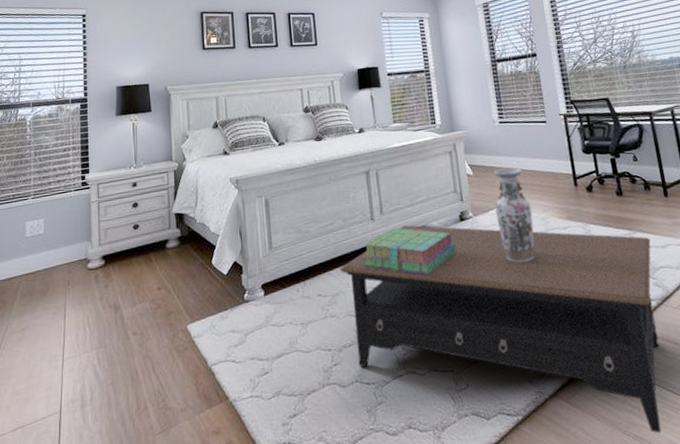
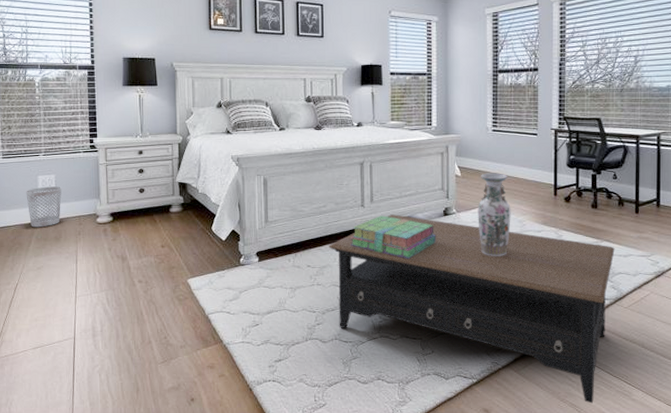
wastebasket: none [12,231,51,282] -> present [26,186,62,228]

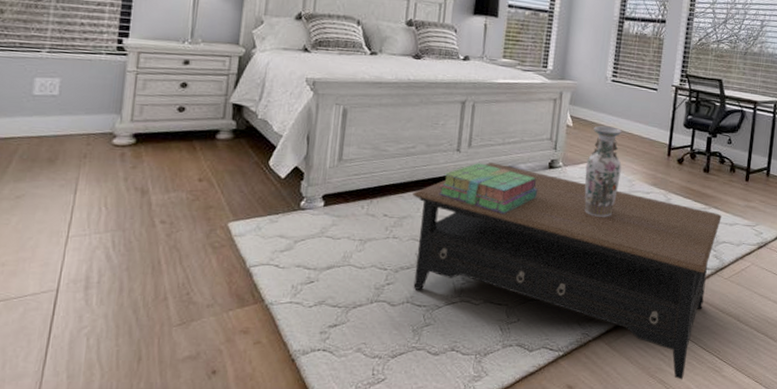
wastebasket: present [26,186,62,228] -> none [13,92,69,145]

